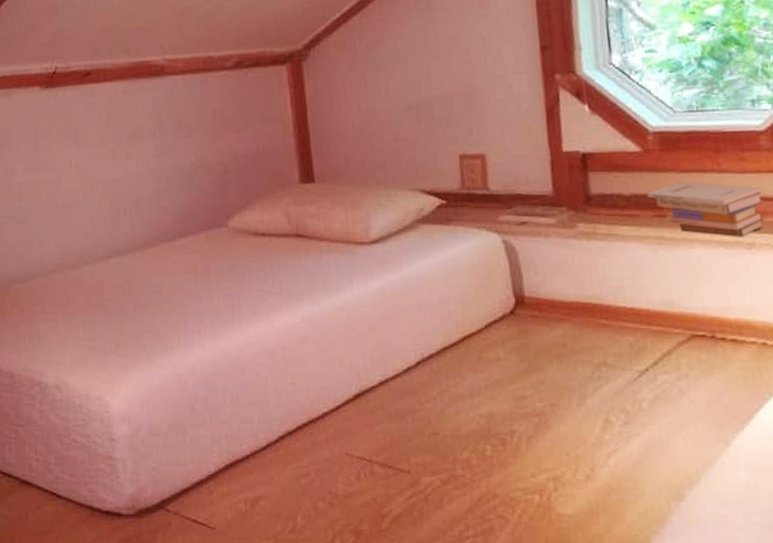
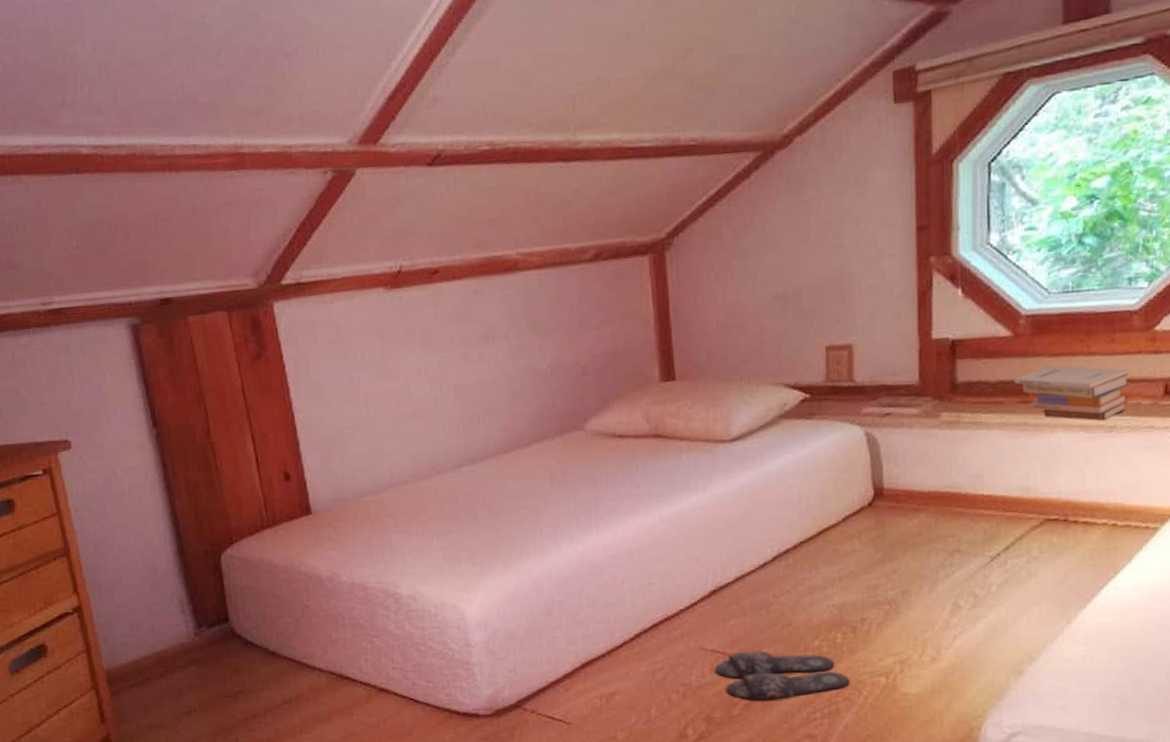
slippers: none [361,459,503,514] -> present [715,650,850,701]

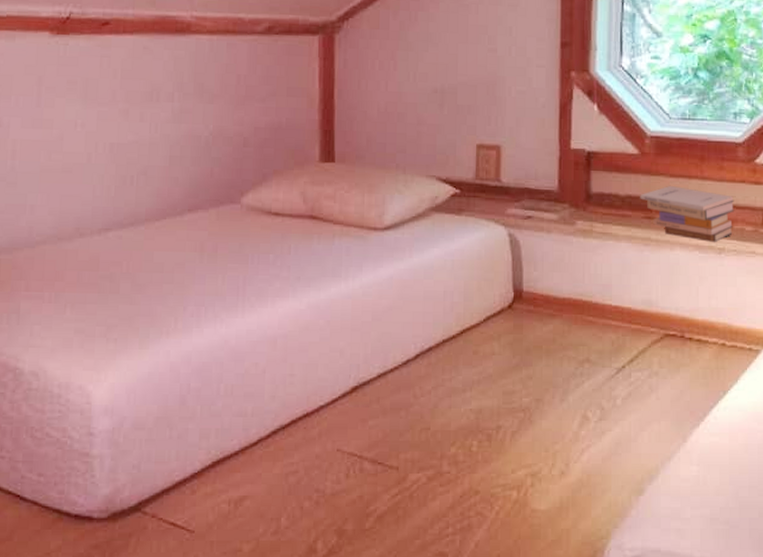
slippers: present [715,650,850,701] -> none [350,456,483,512]

